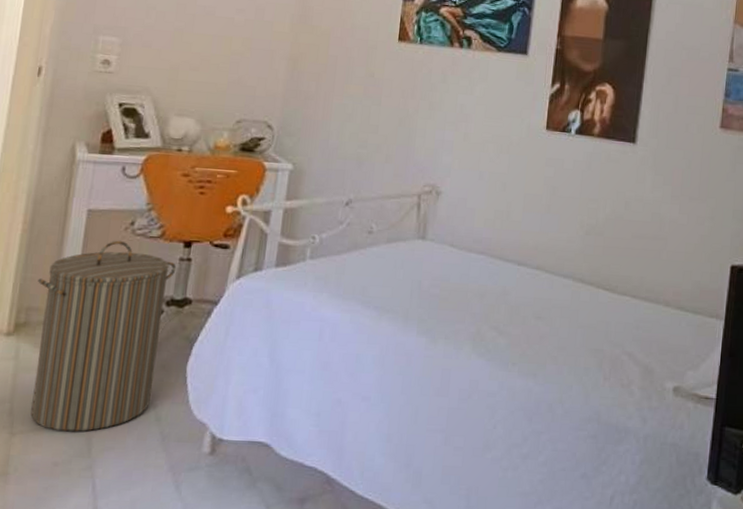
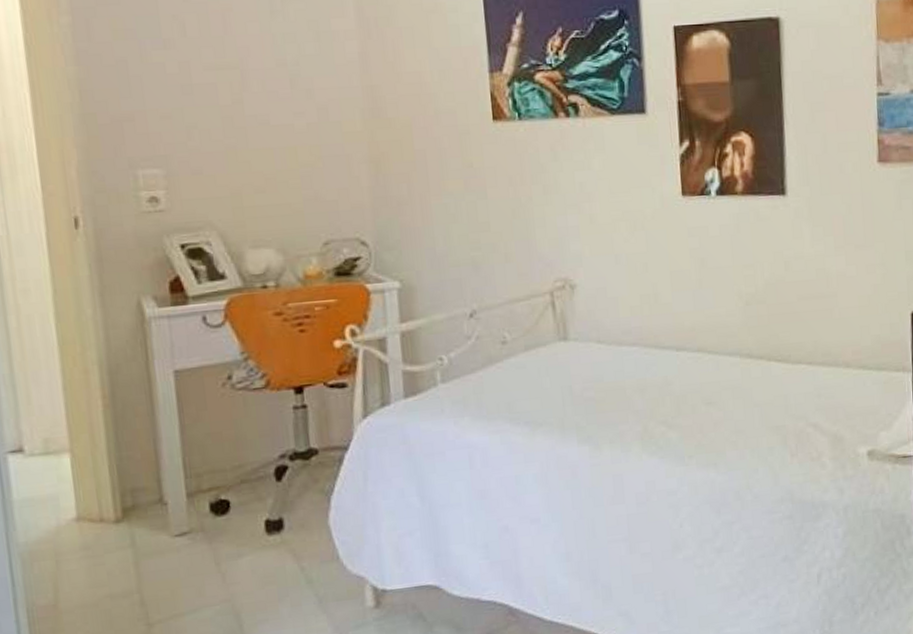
laundry hamper: present [30,240,177,432] -> none [136,398,296,614]

